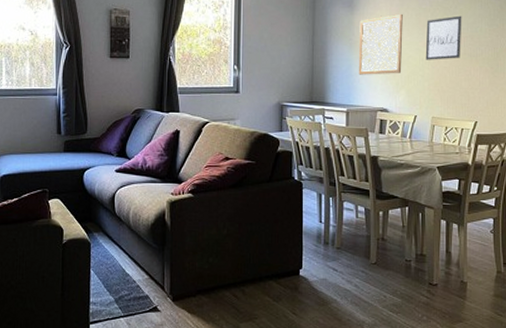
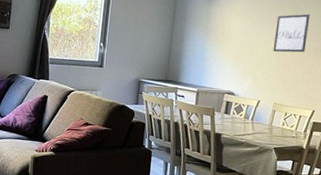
wall art: present [358,13,403,75] -> none [211,8,256,62]

